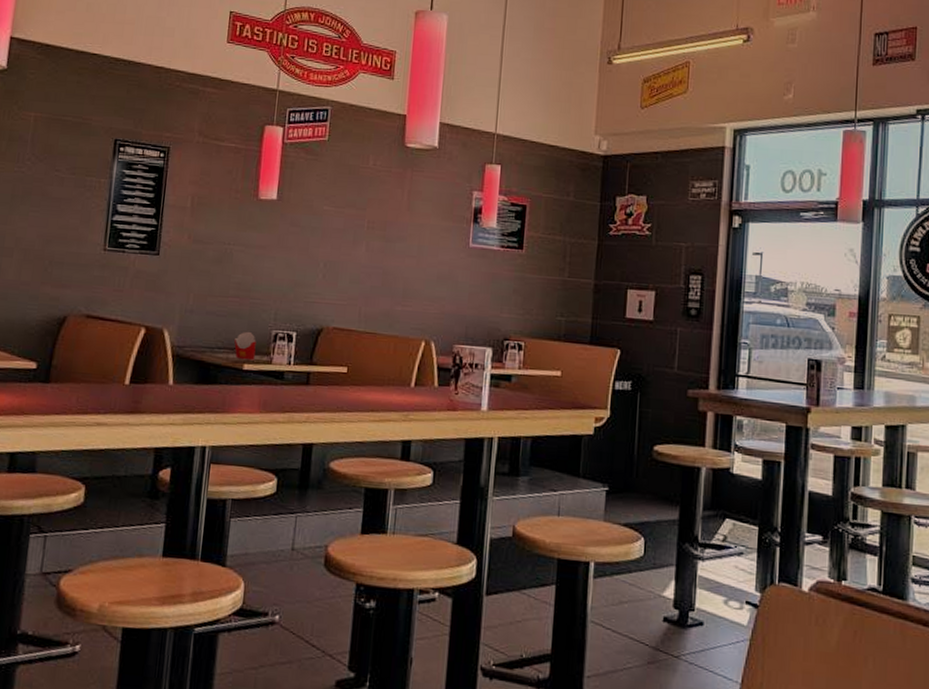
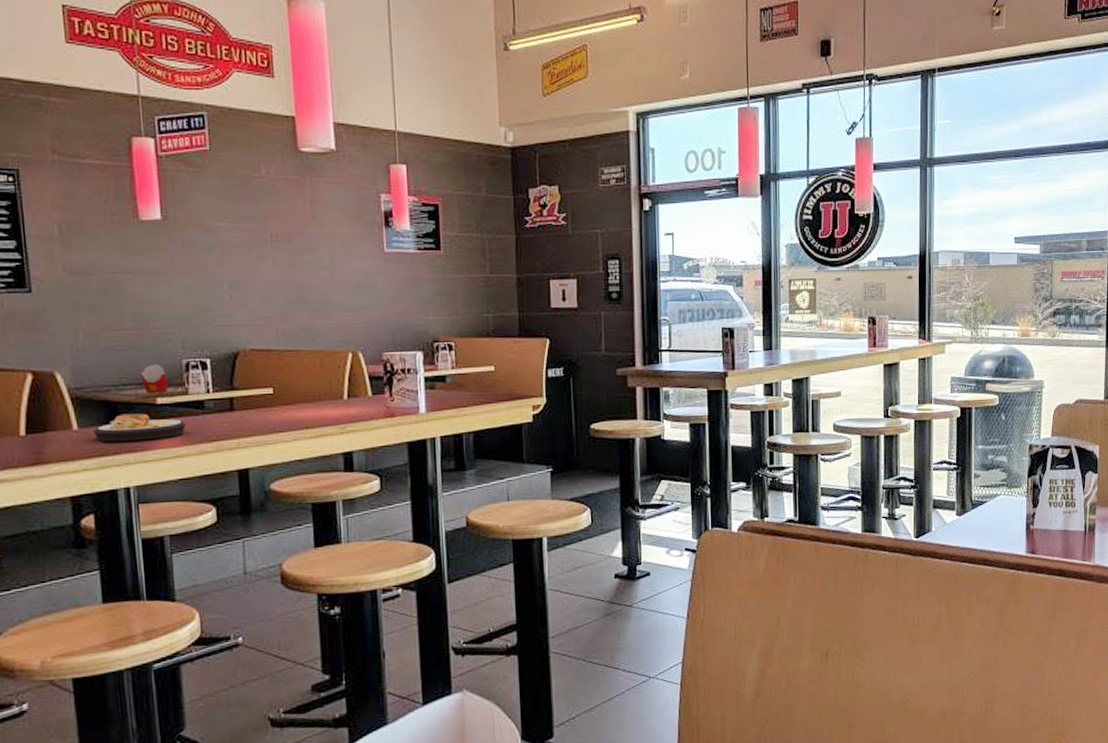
toast: none [185,375,265,403] -> present [93,413,186,442]

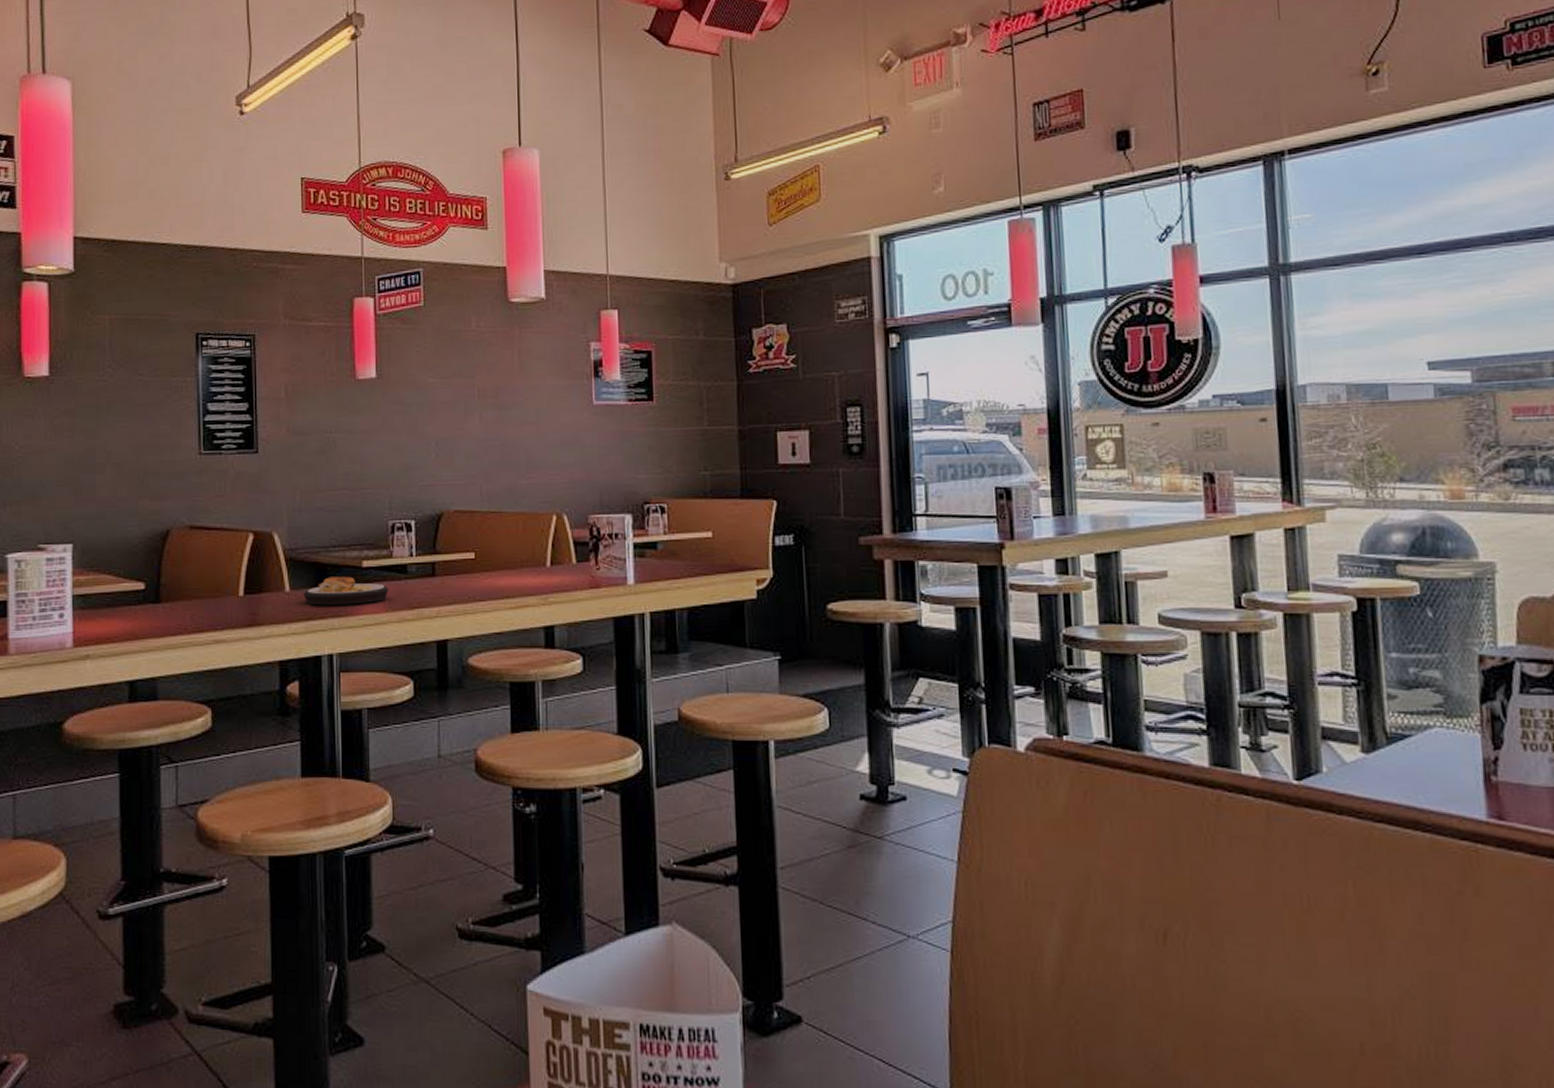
food container: present [139,363,168,394] -> none [348,524,373,556]

